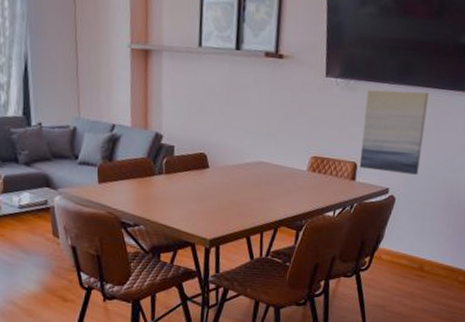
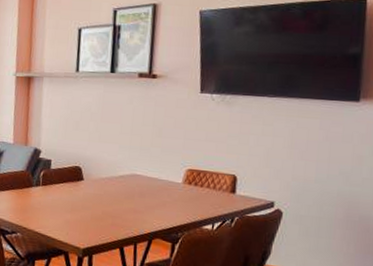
wall art: present [359,89,429,175] -> none [239,103,315,188]

